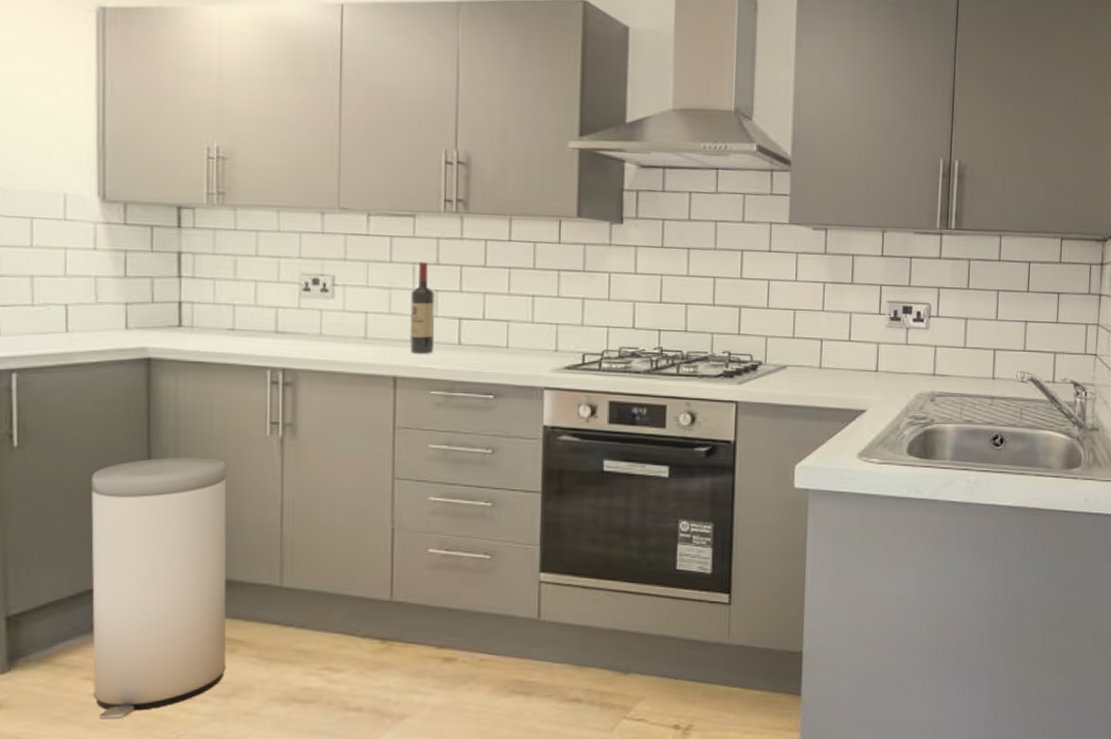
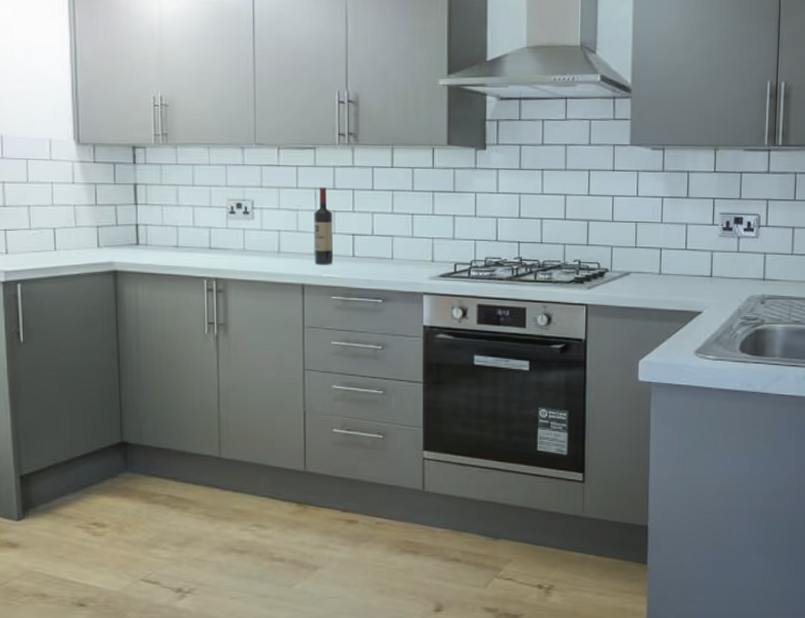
pedal bin: present [91,457,227,721] -> none [77,350,181,560]

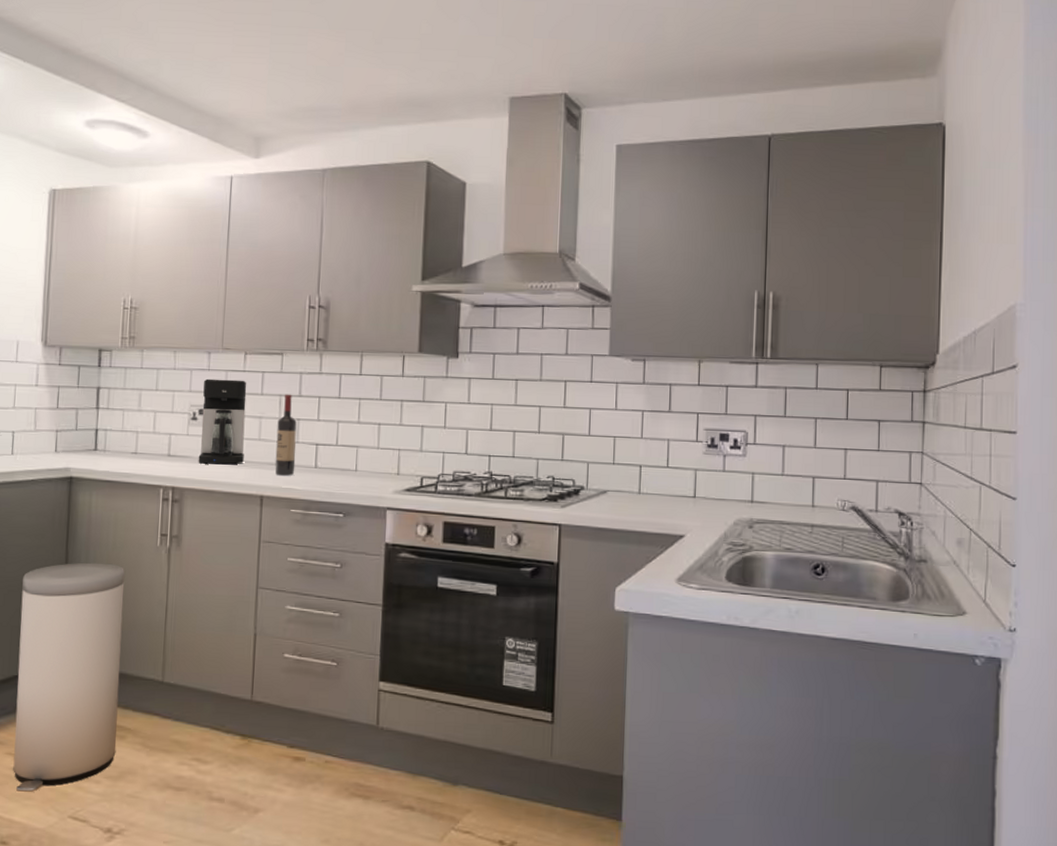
pedal bin: none [77,350,181,560] -> present [13,562,126,793]
coffee maker: none [239,173,283,256] -> present [198,378,247,464]

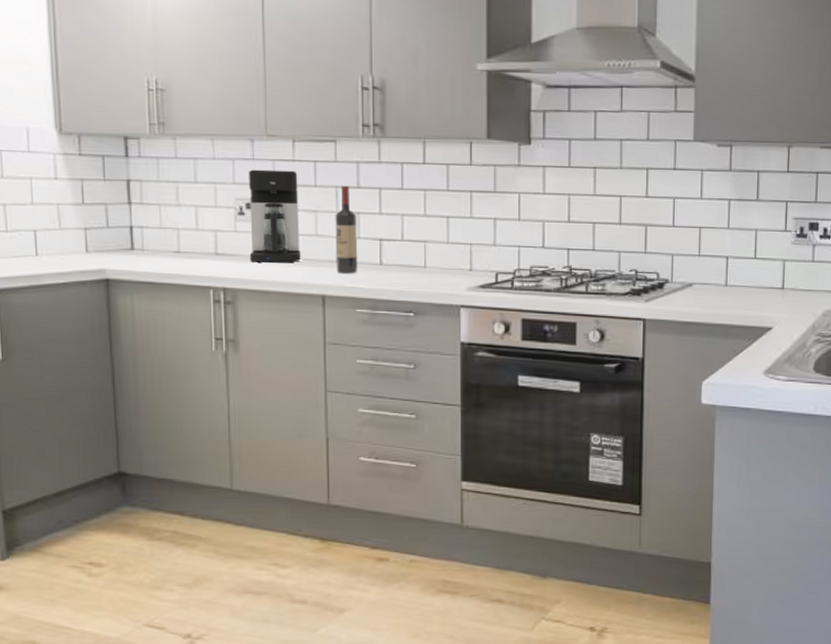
pedal bin: present [13,562,126,793] -> none [65,370,188,604]

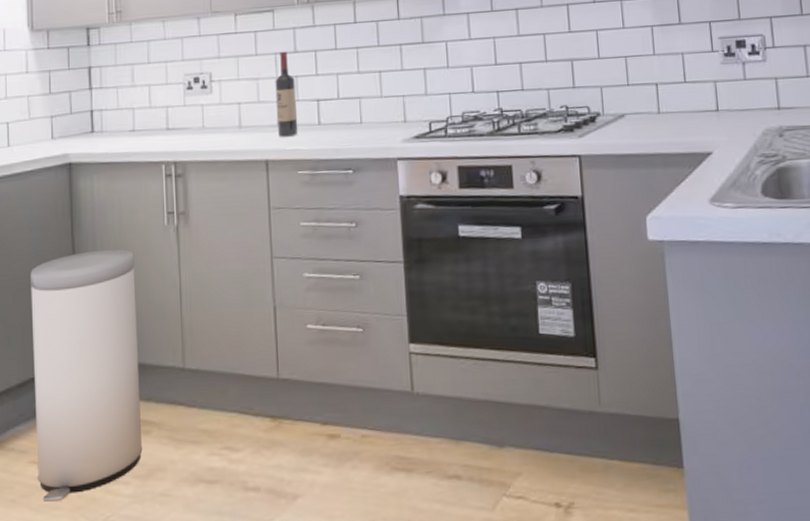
pedal bin: none [65,370,188,604] -> present [31,248,143,503]
coffee maker: present [249,169,301,263] -> none [196,42,245,134]

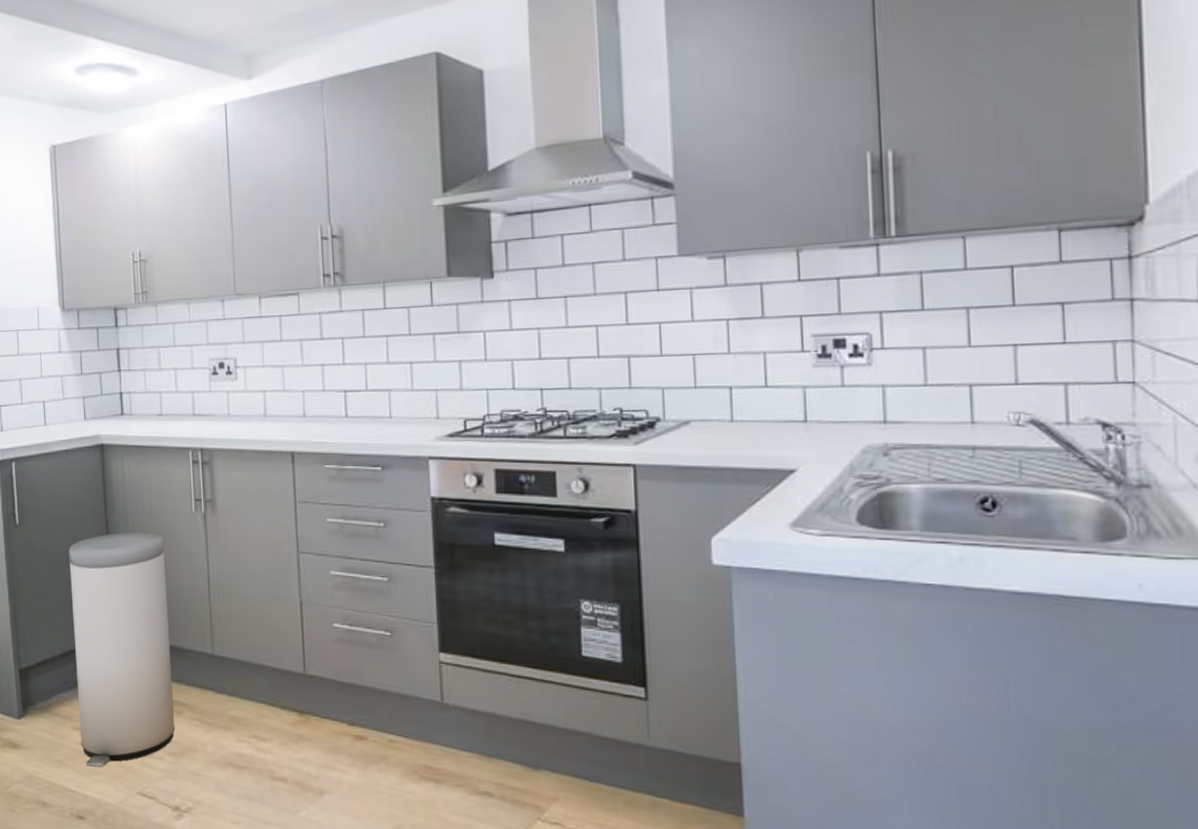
wine bottle: present [275,51,298,137] -> none [300,337,325,428]

